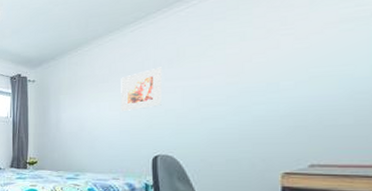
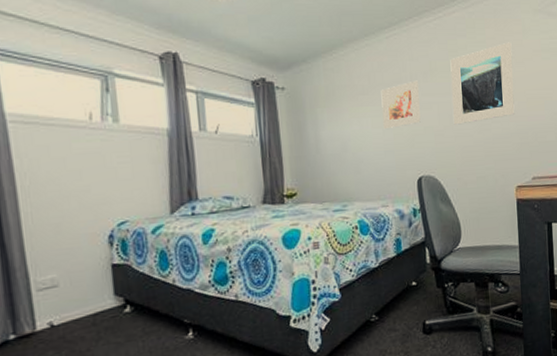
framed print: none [200,18,291,107] -> present [450,42,515,125]

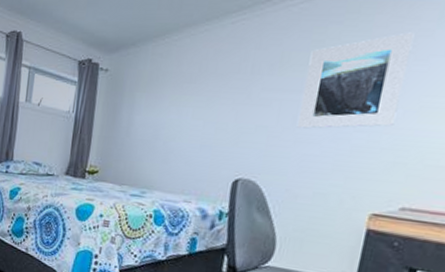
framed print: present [381,80,421,130] -> none [205,72,262,123]

